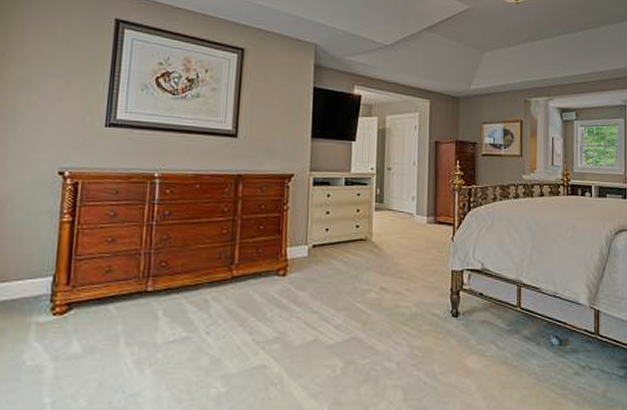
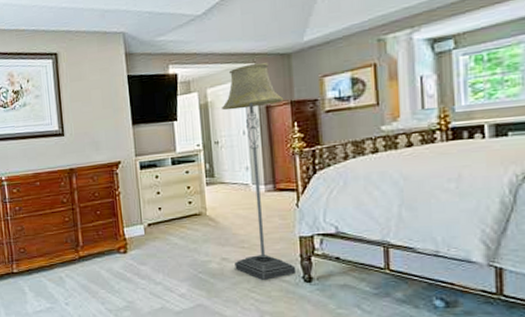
floor lamp: none [392,100,451,313] -> present [222,63,297,280]

